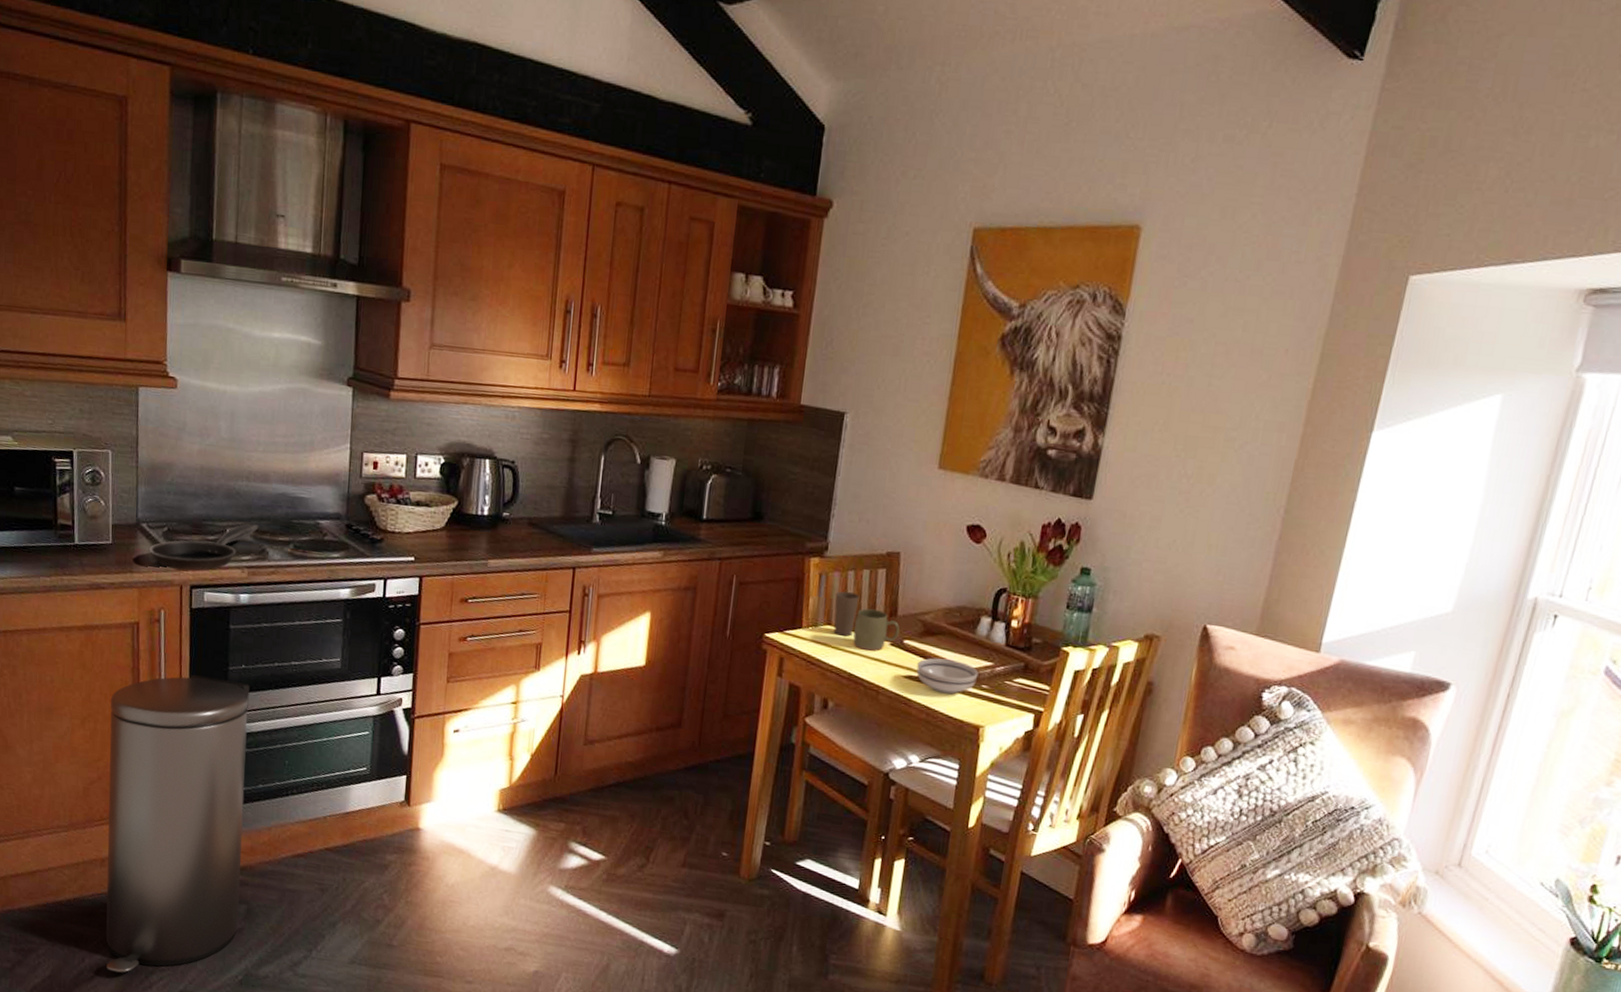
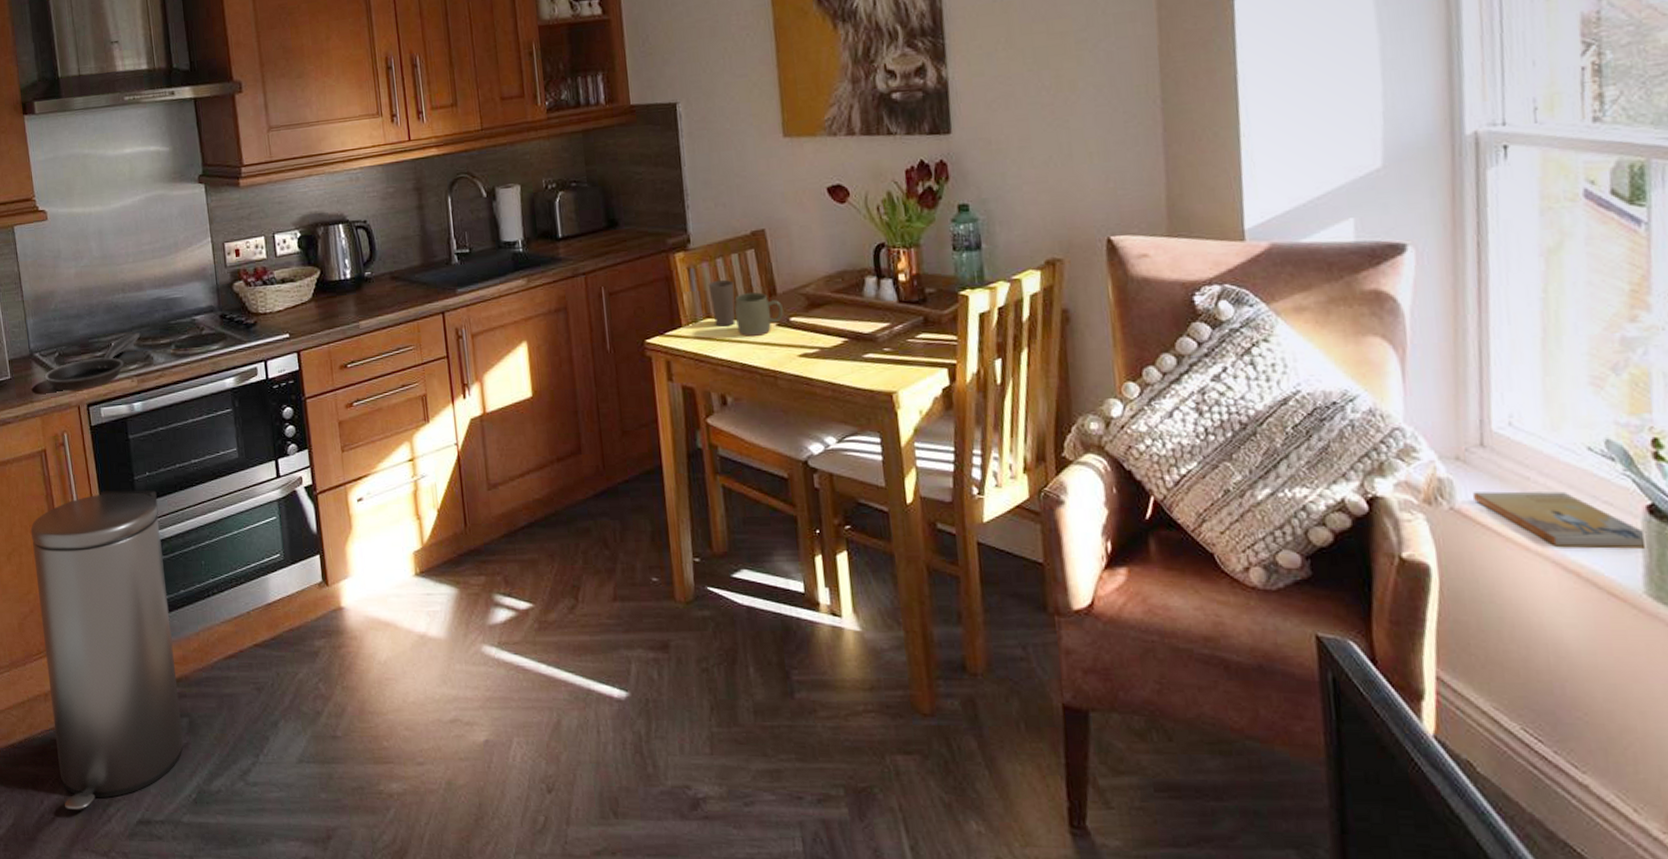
bowl: present [916,658,979,695] -> none [810,328,878,366]
book: none [1439,903,1564,970] -> present [1473,491,1647,548]

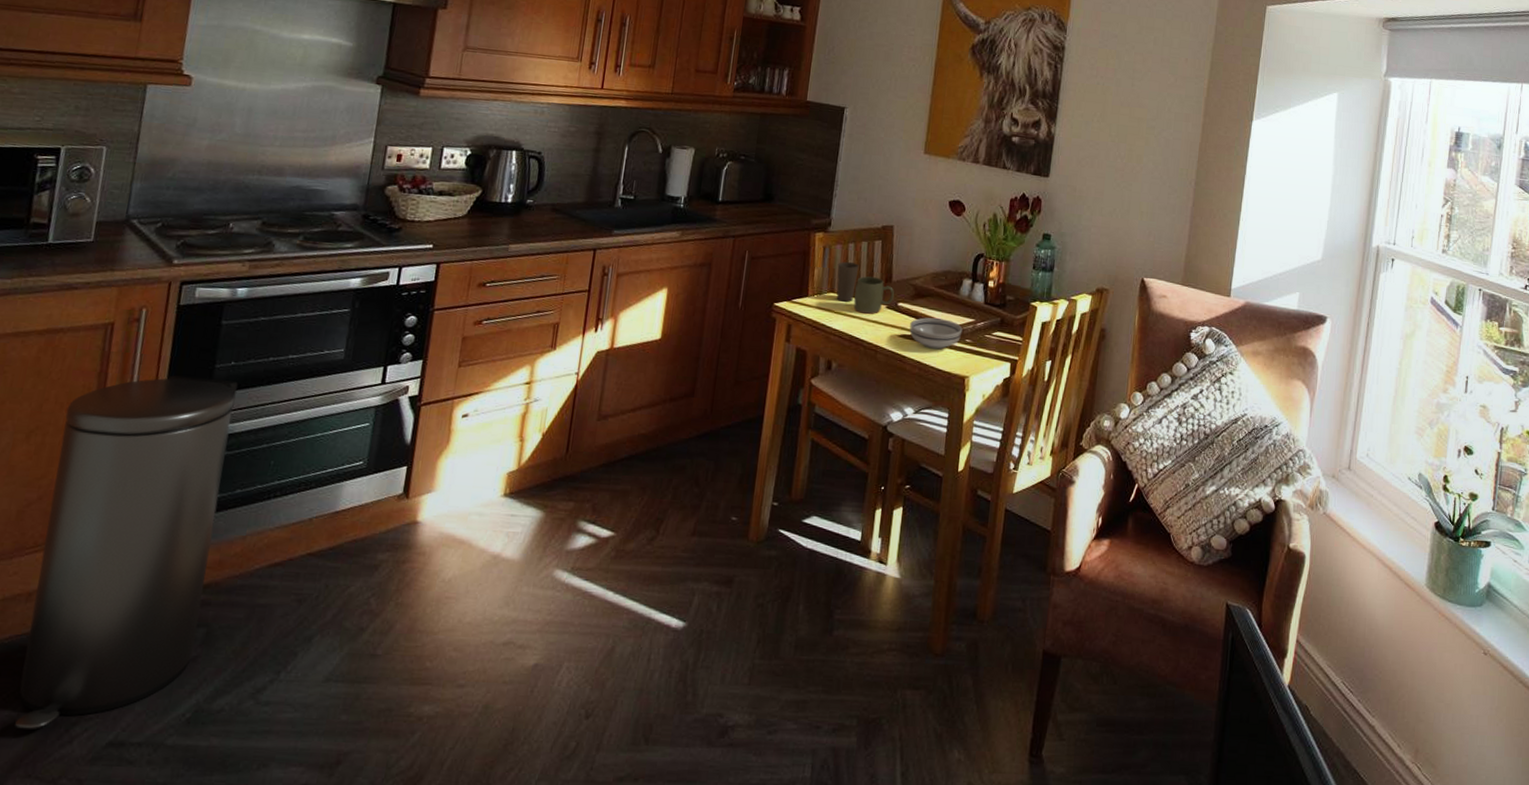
frying pan: present [44,333,140,391] -> none [136,216,266,267]
bowl: none [810,328,878,366] -> present [909,317,963,350]
book: present [1473,491,1647,548] -> none [1339,502,1432,552]

